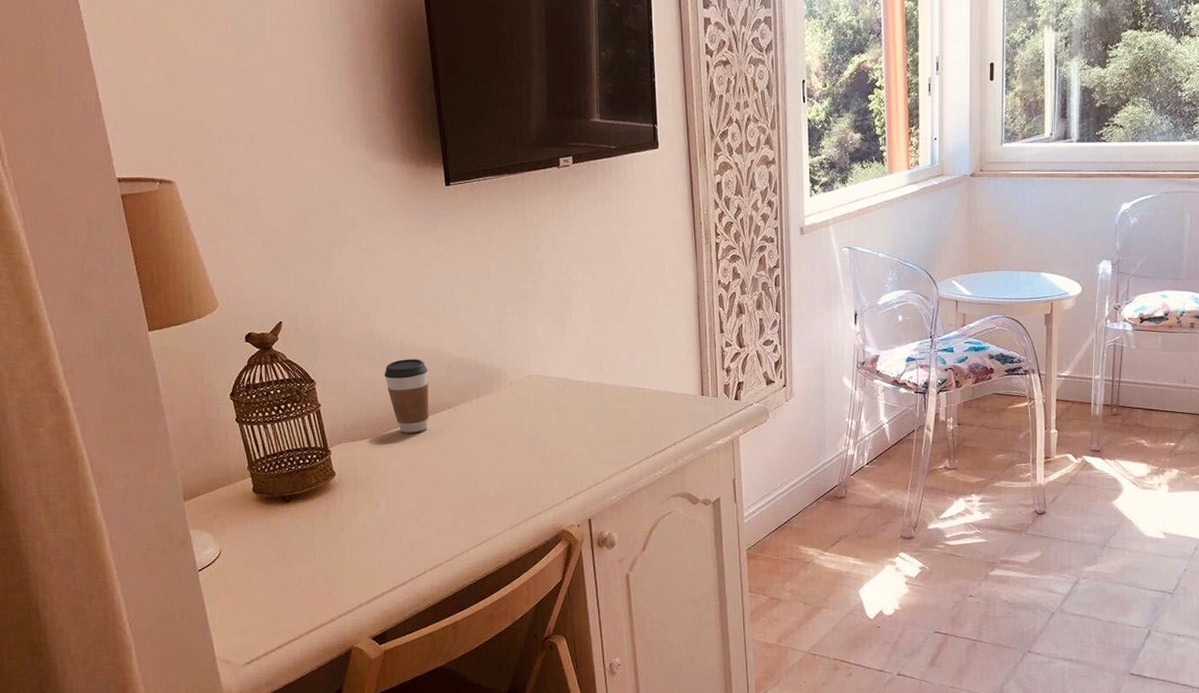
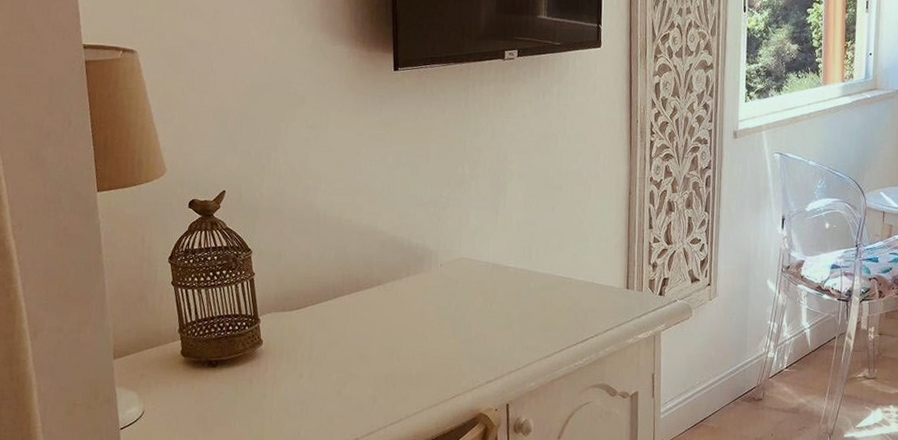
coffee cup: present [384,359,429,433] -> none [319,234,362,307]

